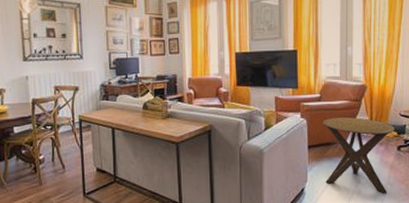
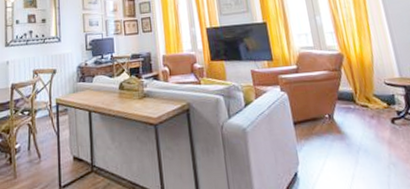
side table: present [323,117,395,194] -> none [304,88,393,177]

